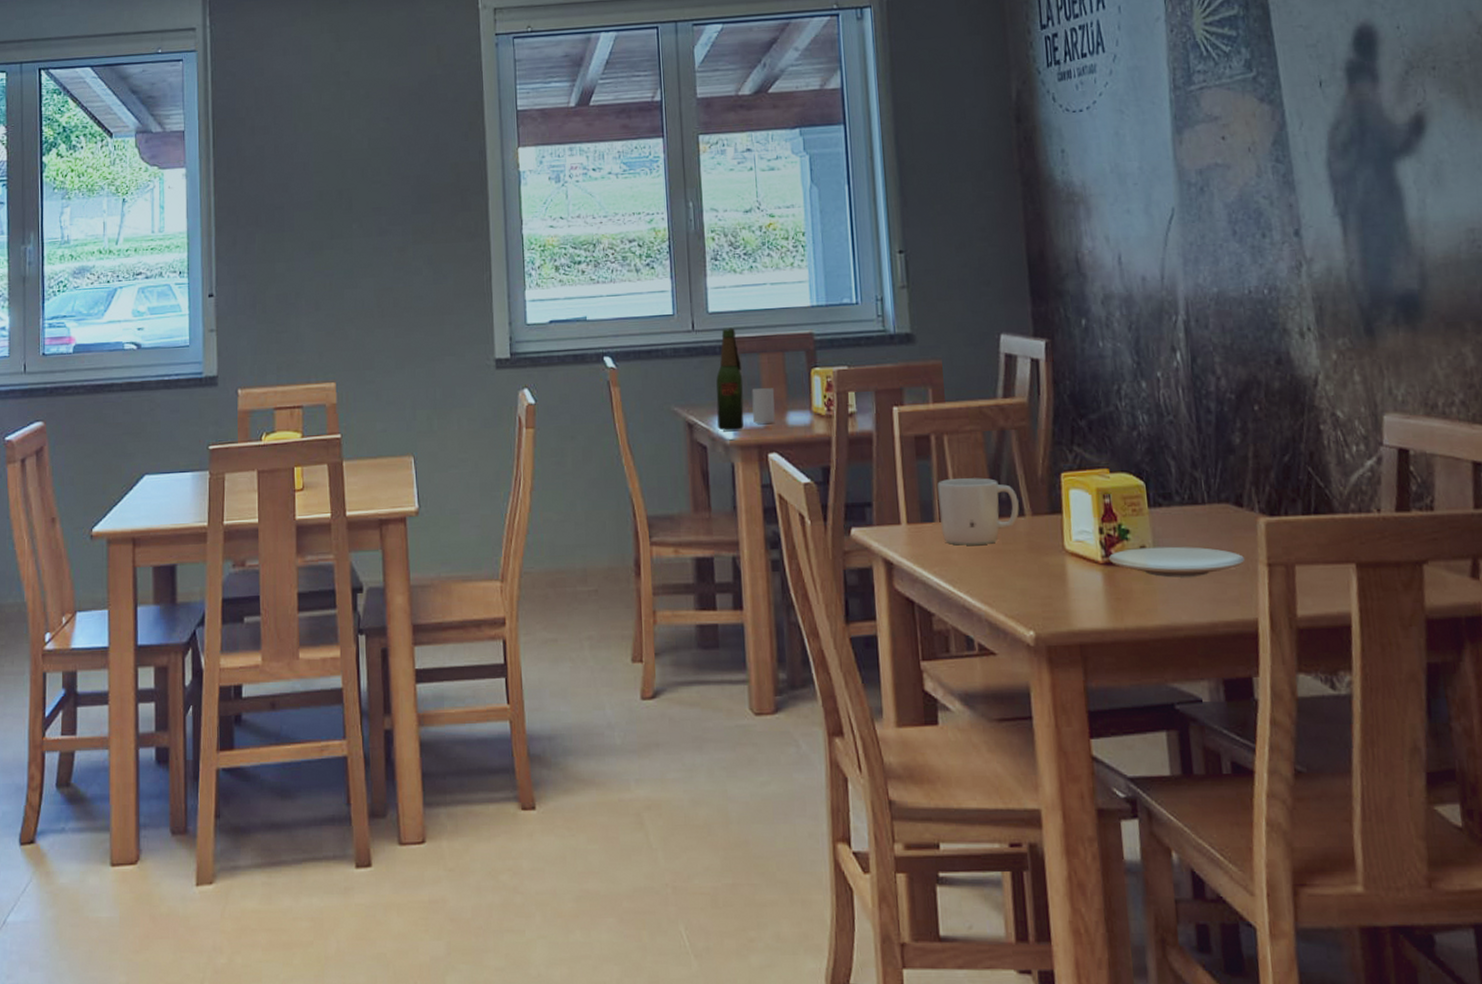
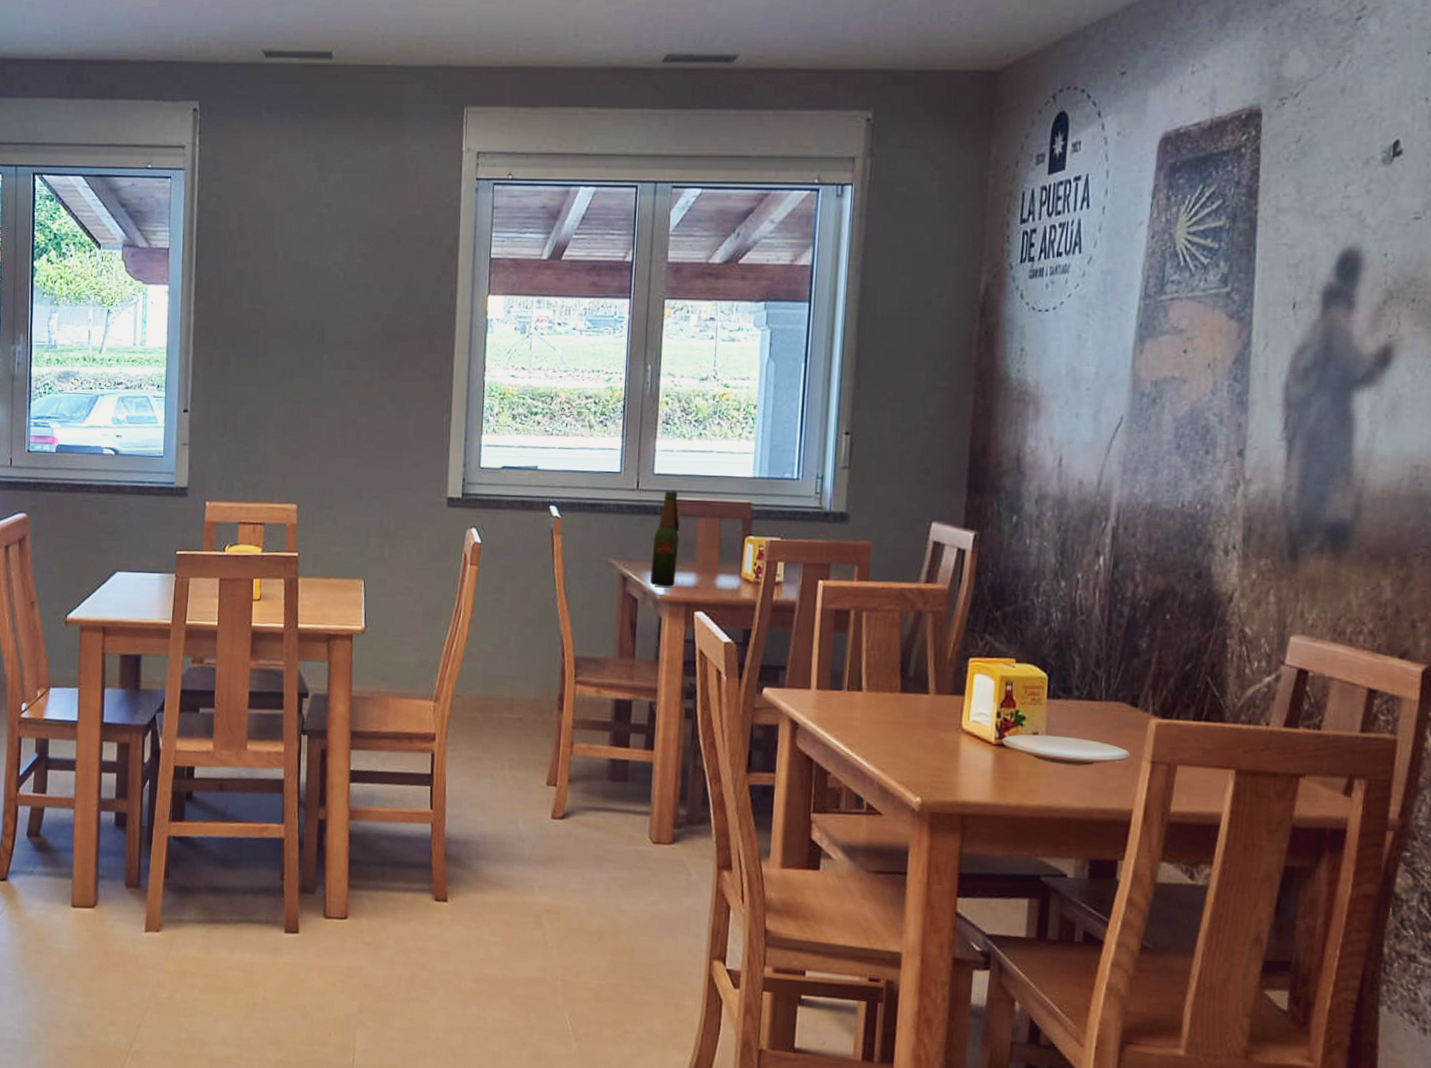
cup: present [751,387,775,424] -> none [683,549,708,584]
mug: present [937,478,1019,545] -> none [848,652,925,716]

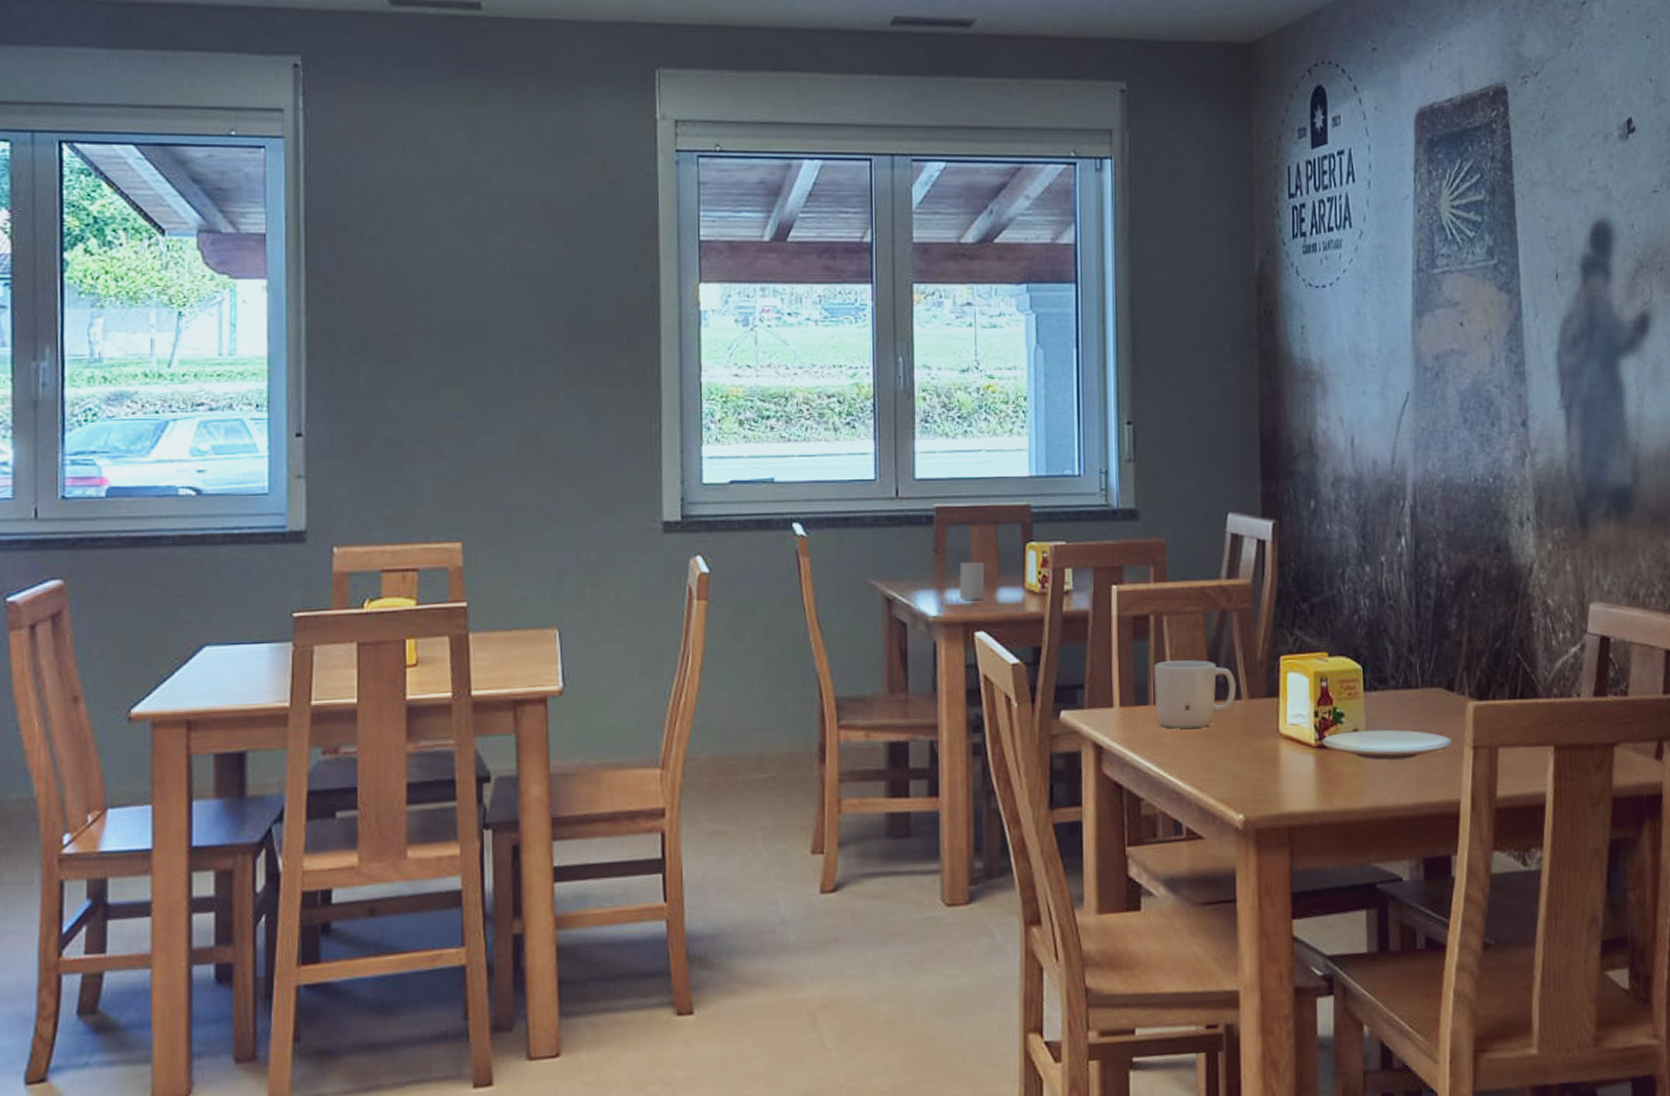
beer bottle: present [649,490,680,588] -> none [919,496,951,608]
cup: none [683,549,708,584] -> present [959,561,985,600]
mug: none [848,652,925,716] -> present [1154,660,1236,729]

